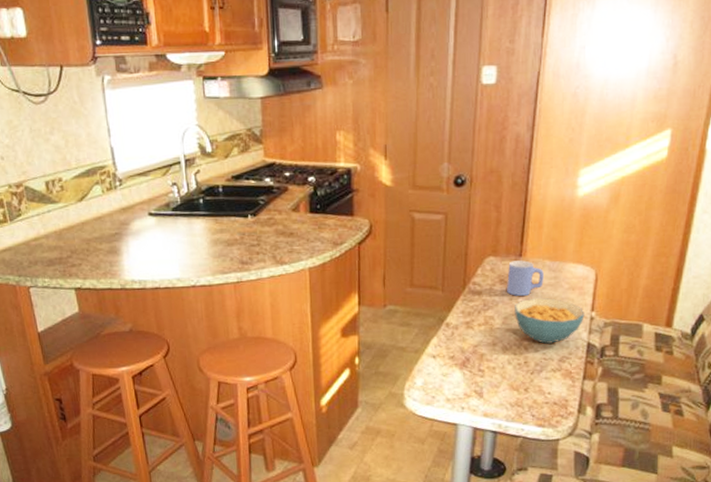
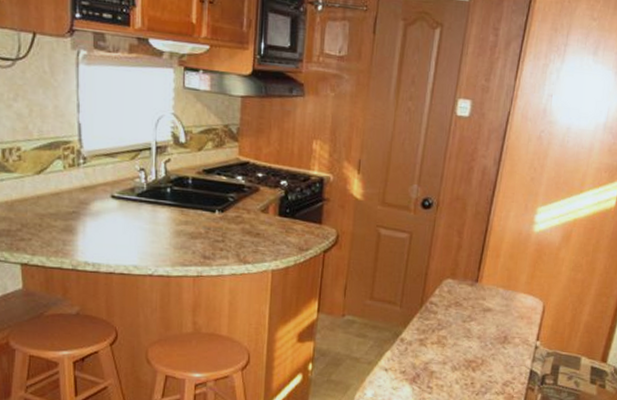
mug: present [507,260,544,296] -> none [461,285,497,320]
cereal bowl: present [515,298,585,344] -> none [466,323,530,368]

